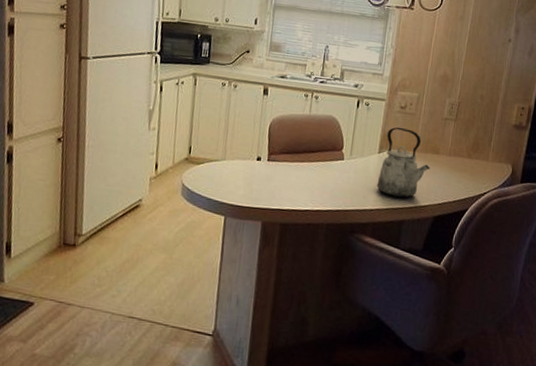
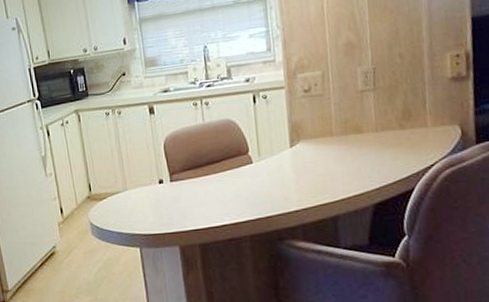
kettle: present [376,127,430,198] -> none [295,113,356,192]

